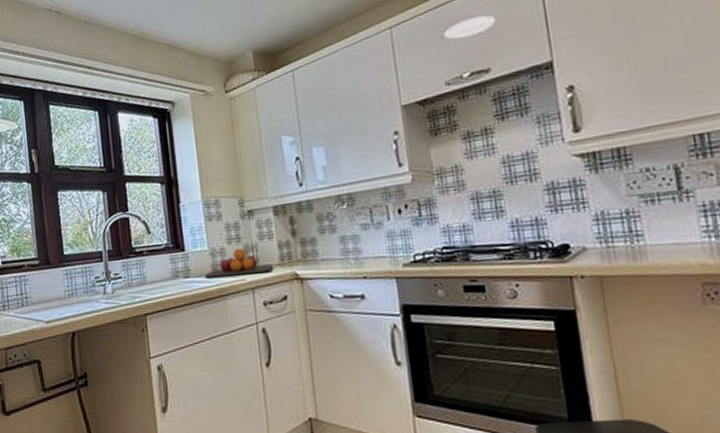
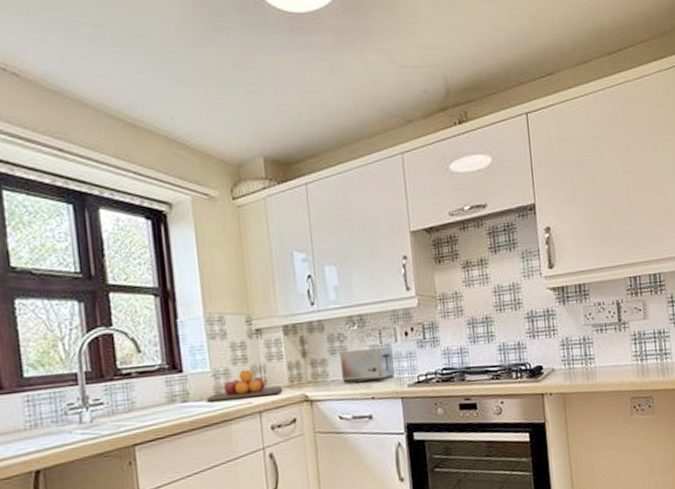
toaster: none [328,224,388,263] -> present [339,346,395,384]

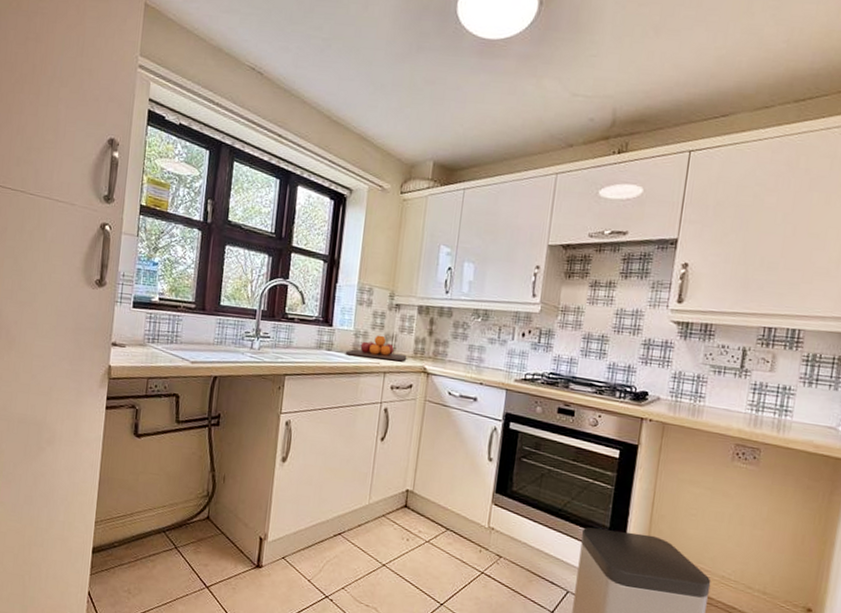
toaster: present [339,346,395,384] -> none [457,338,508,372]

